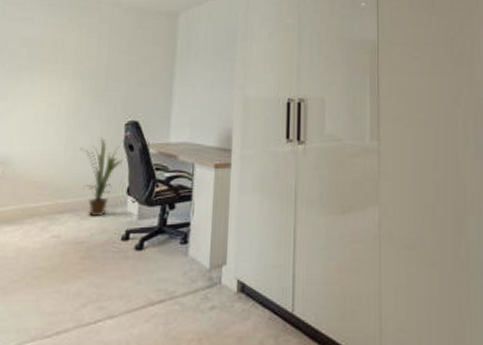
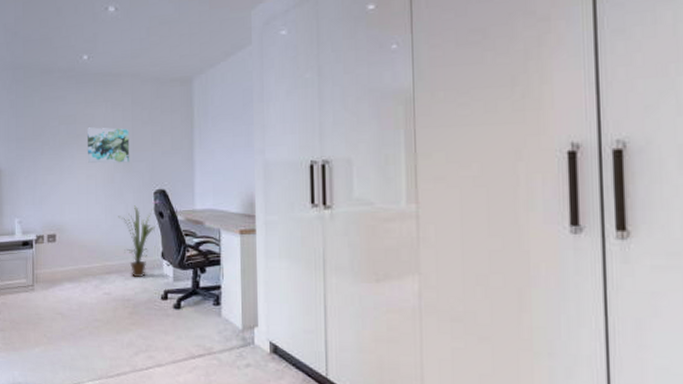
wall art: none [51,52,105,92] -> present [88,127,130,164]

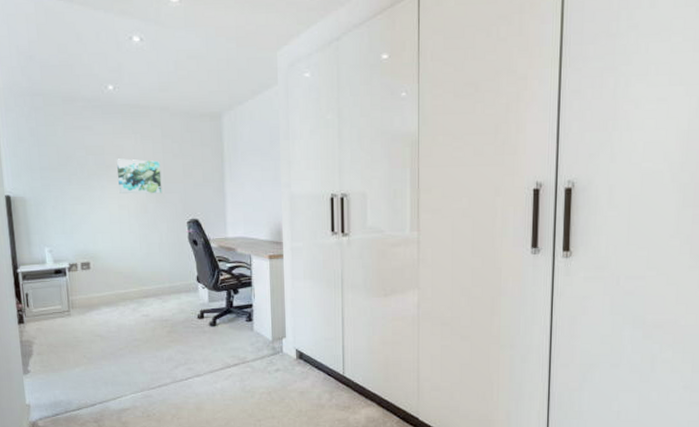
house plant: present [118,205,155,277] -> none [152,234,190,299]

